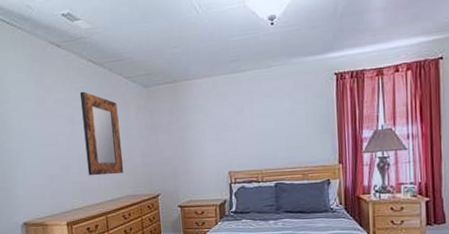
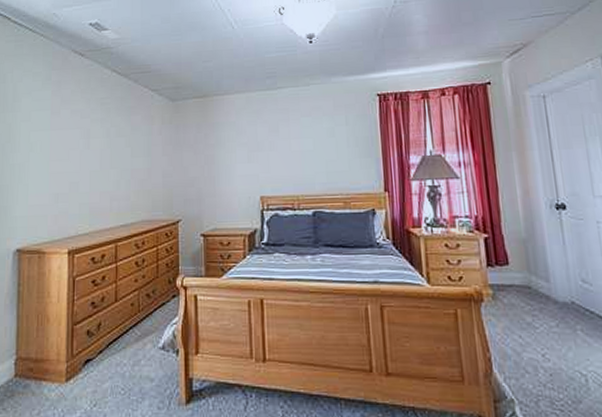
home mirror: present [79,91,124,176] -> none [99,102,141,197]

